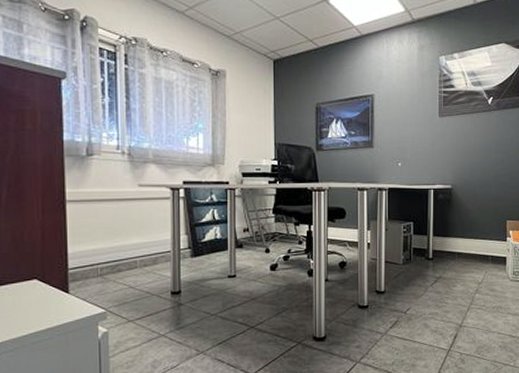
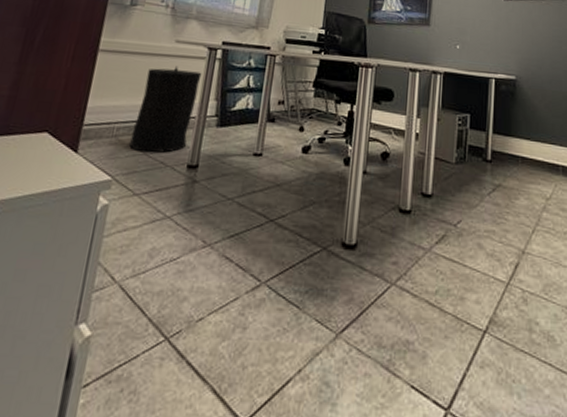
trash can: none [115,208,169,286] -> present [129,65,202,154]

